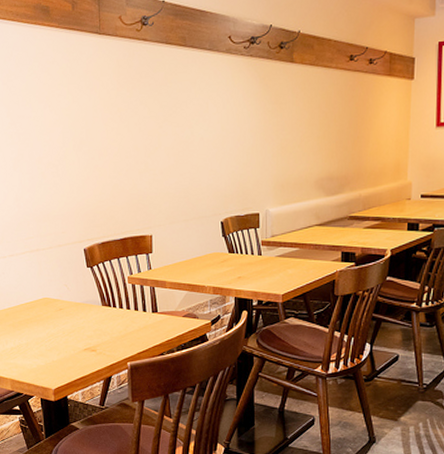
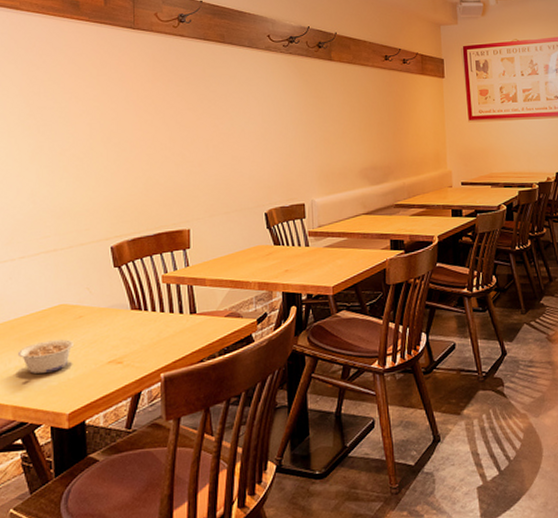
legume: none [12,328,57,354] -> present [17,339,75,374]

